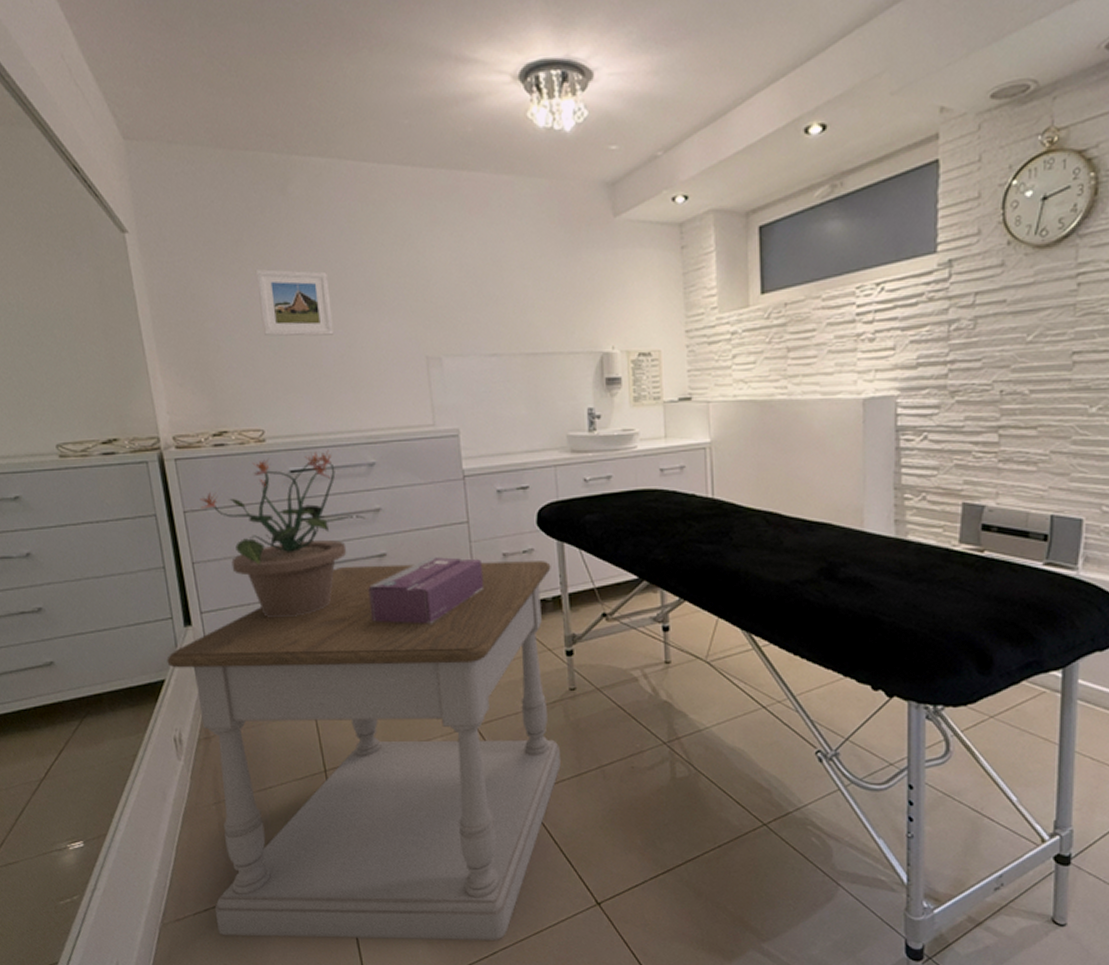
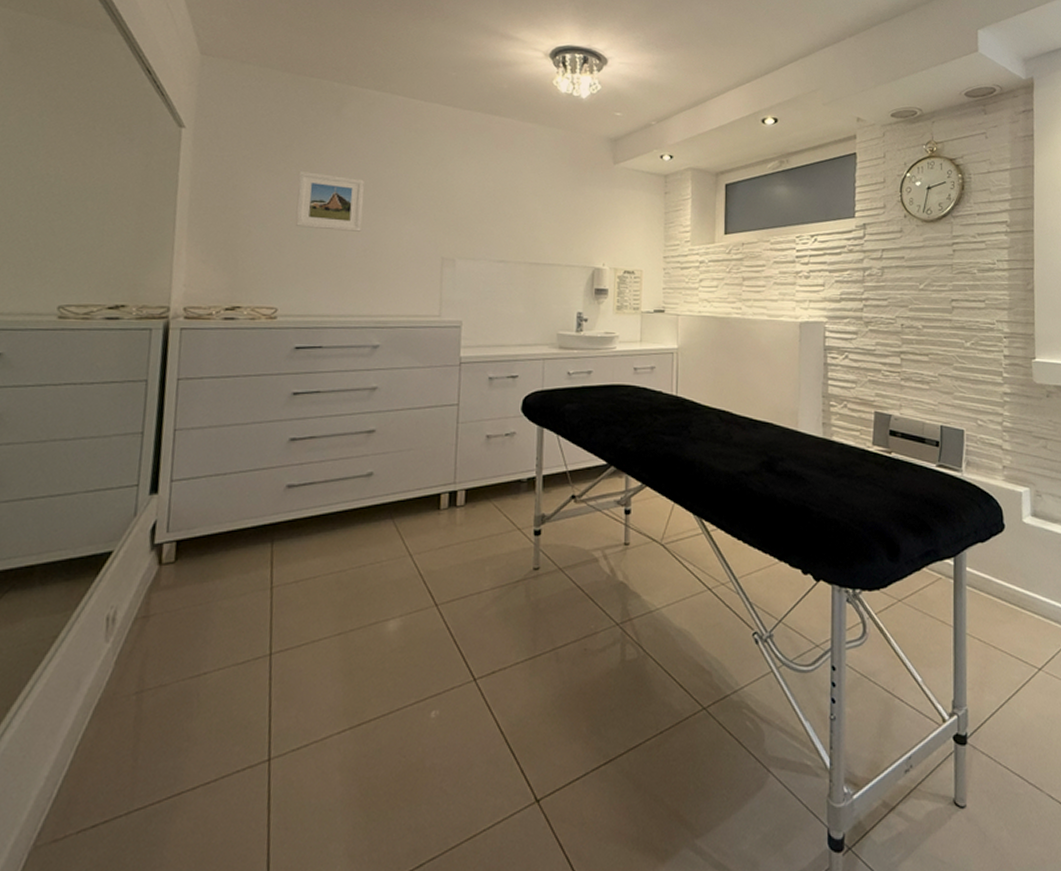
side table: present [166,561,561,940] -> none [102,440,530,859]
potted plant: present [200,449,365,618] -> none [196,330,361,489]
tissue box: present [368,557,484,624] -> none [349,436,466,500]

